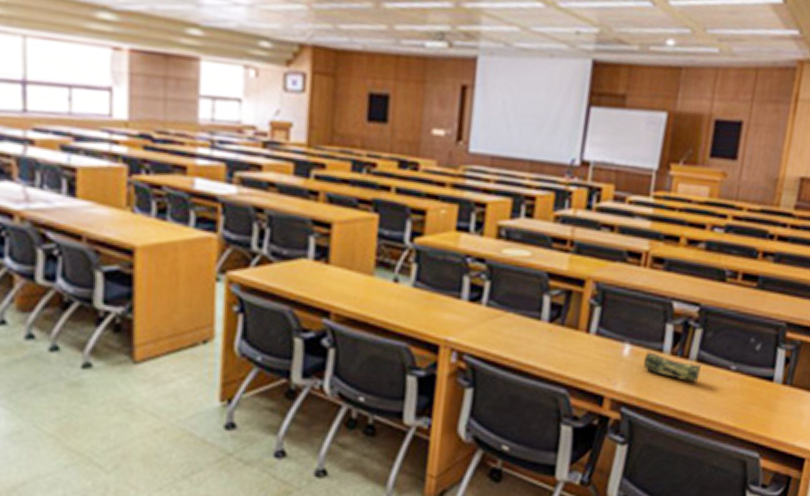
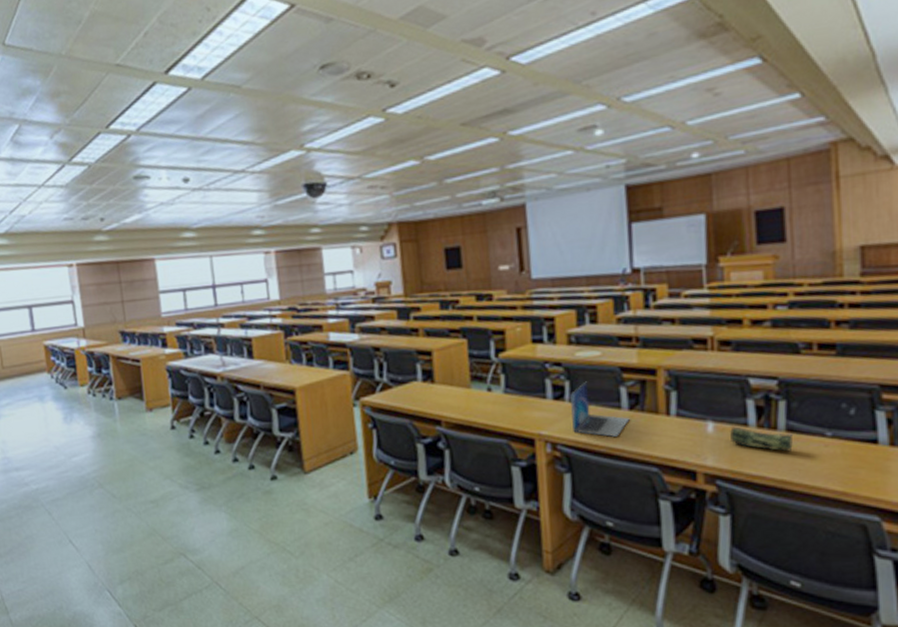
laptop: none [484,284,548,351] -> present [570,381,630,437]

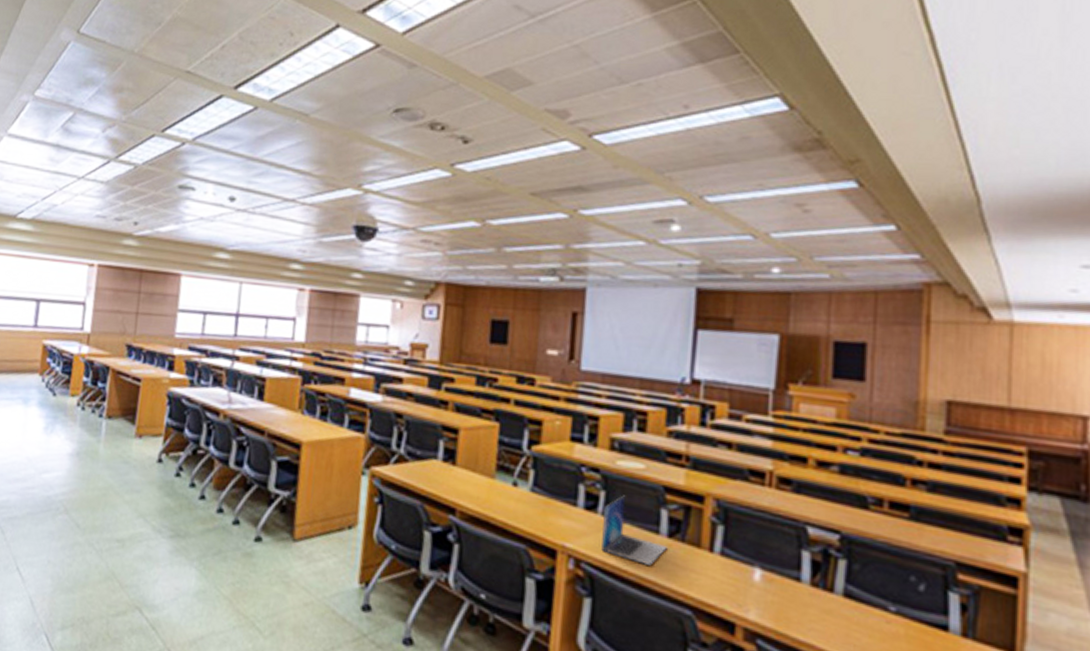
pencil case: present [730,426,794,452] -> none [779,579,852,621]

